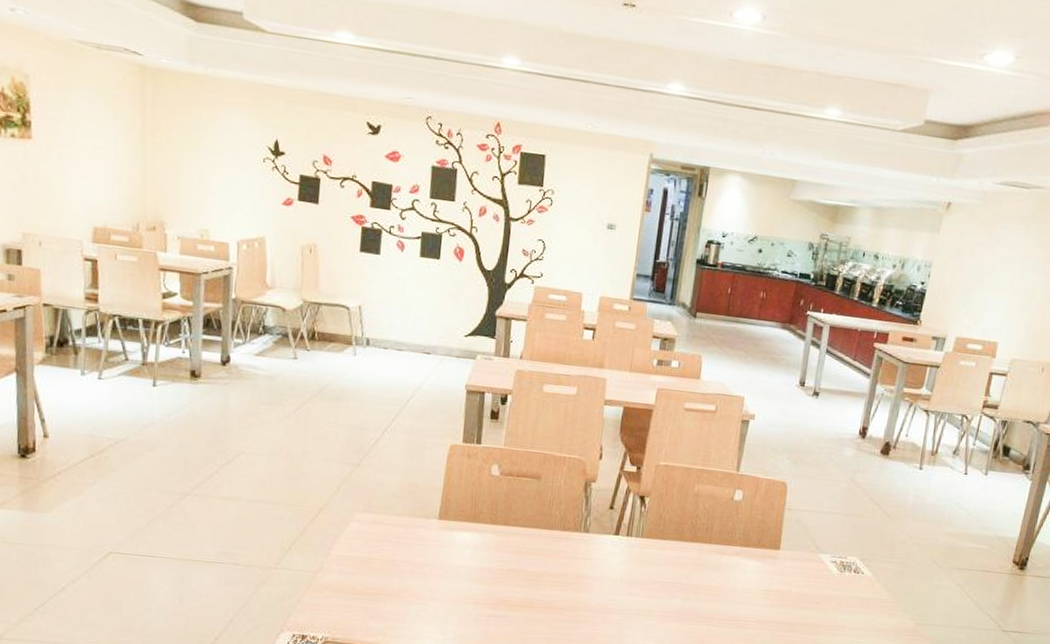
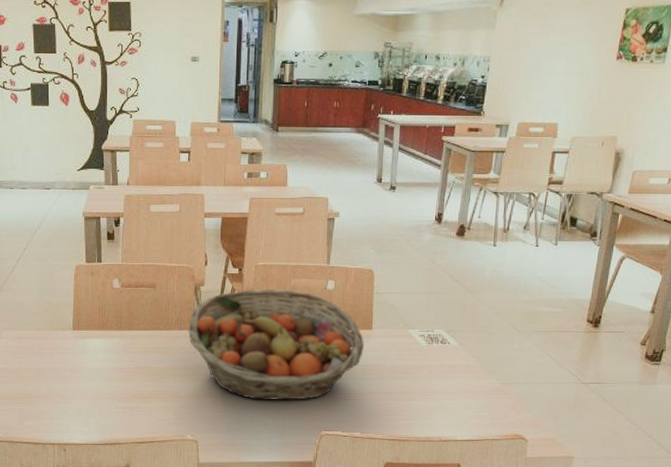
fruit basket: none [572,491,770,624] -> present [188,288,365,401]

